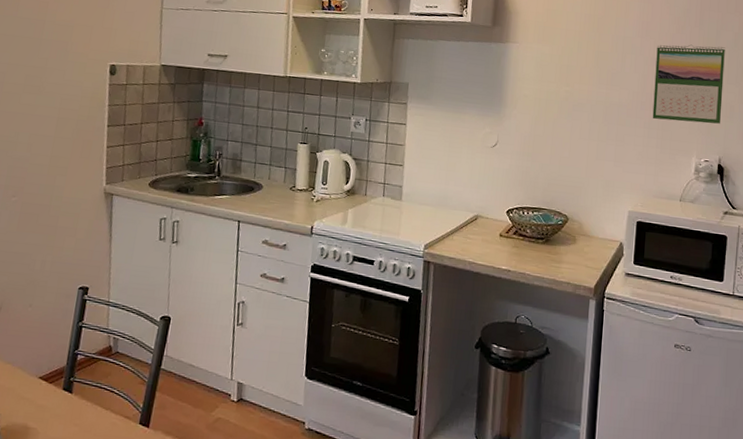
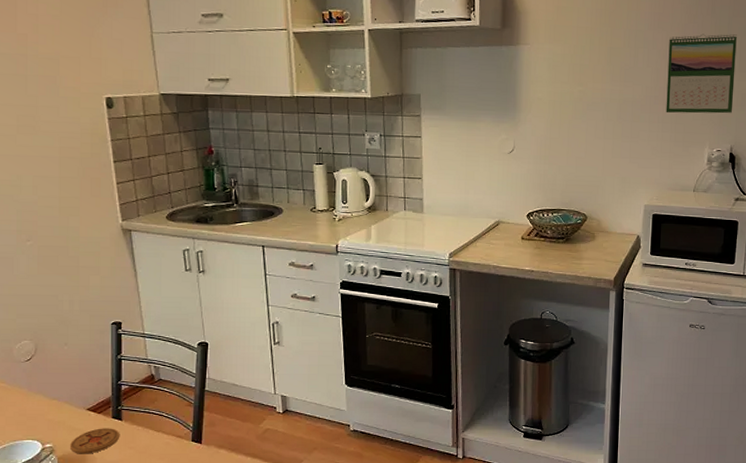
coaster: none [15,399,68,428] -> present [70,428,120,454]

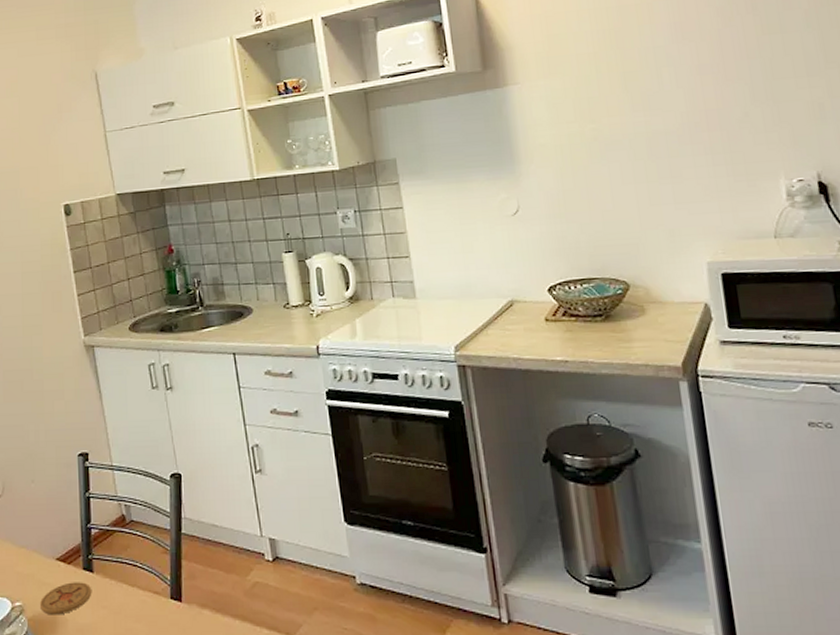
calendar: present [666,34,737,114] -> none [700,31,809,140]

